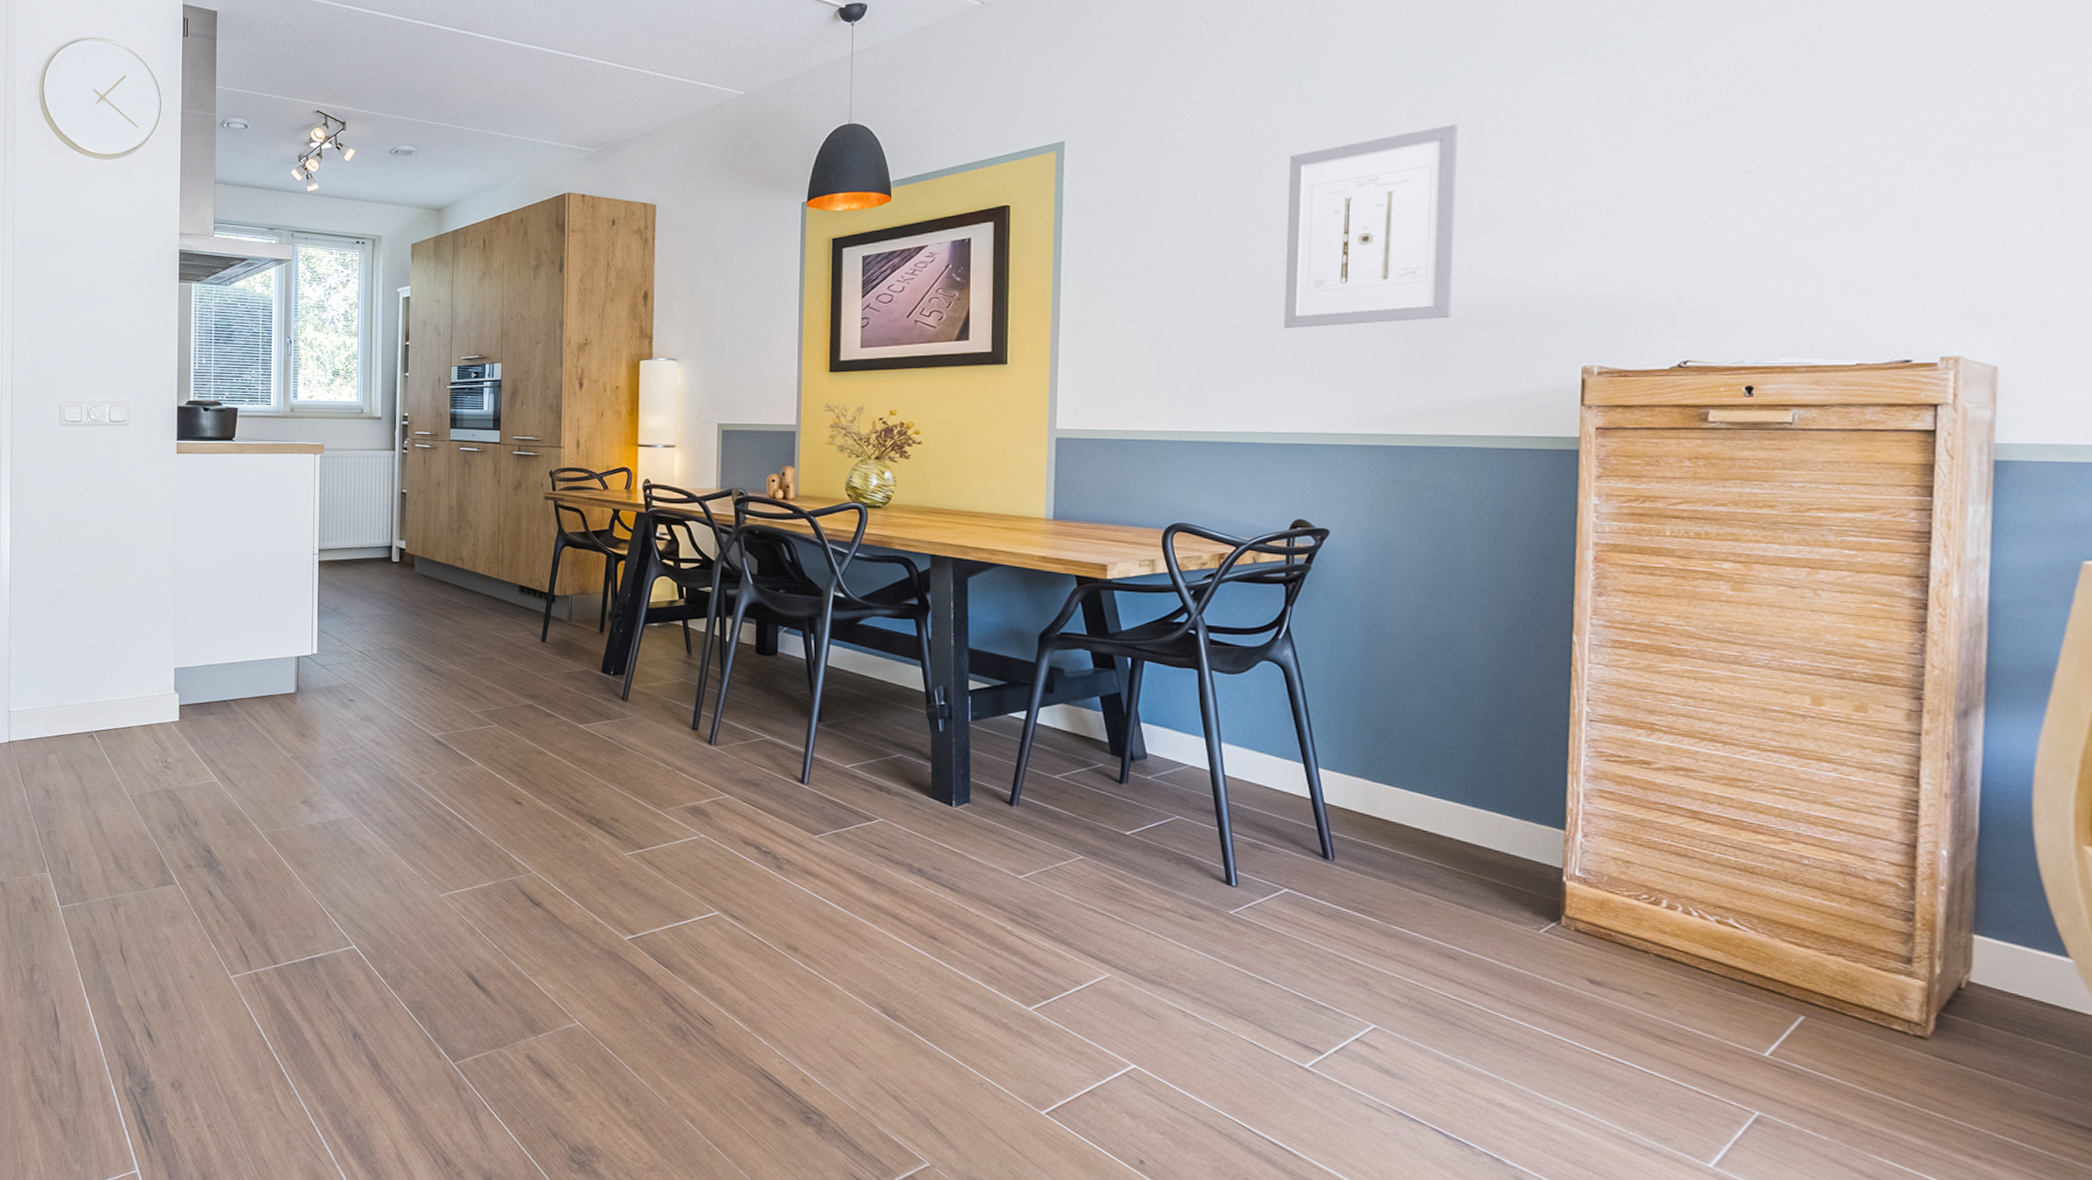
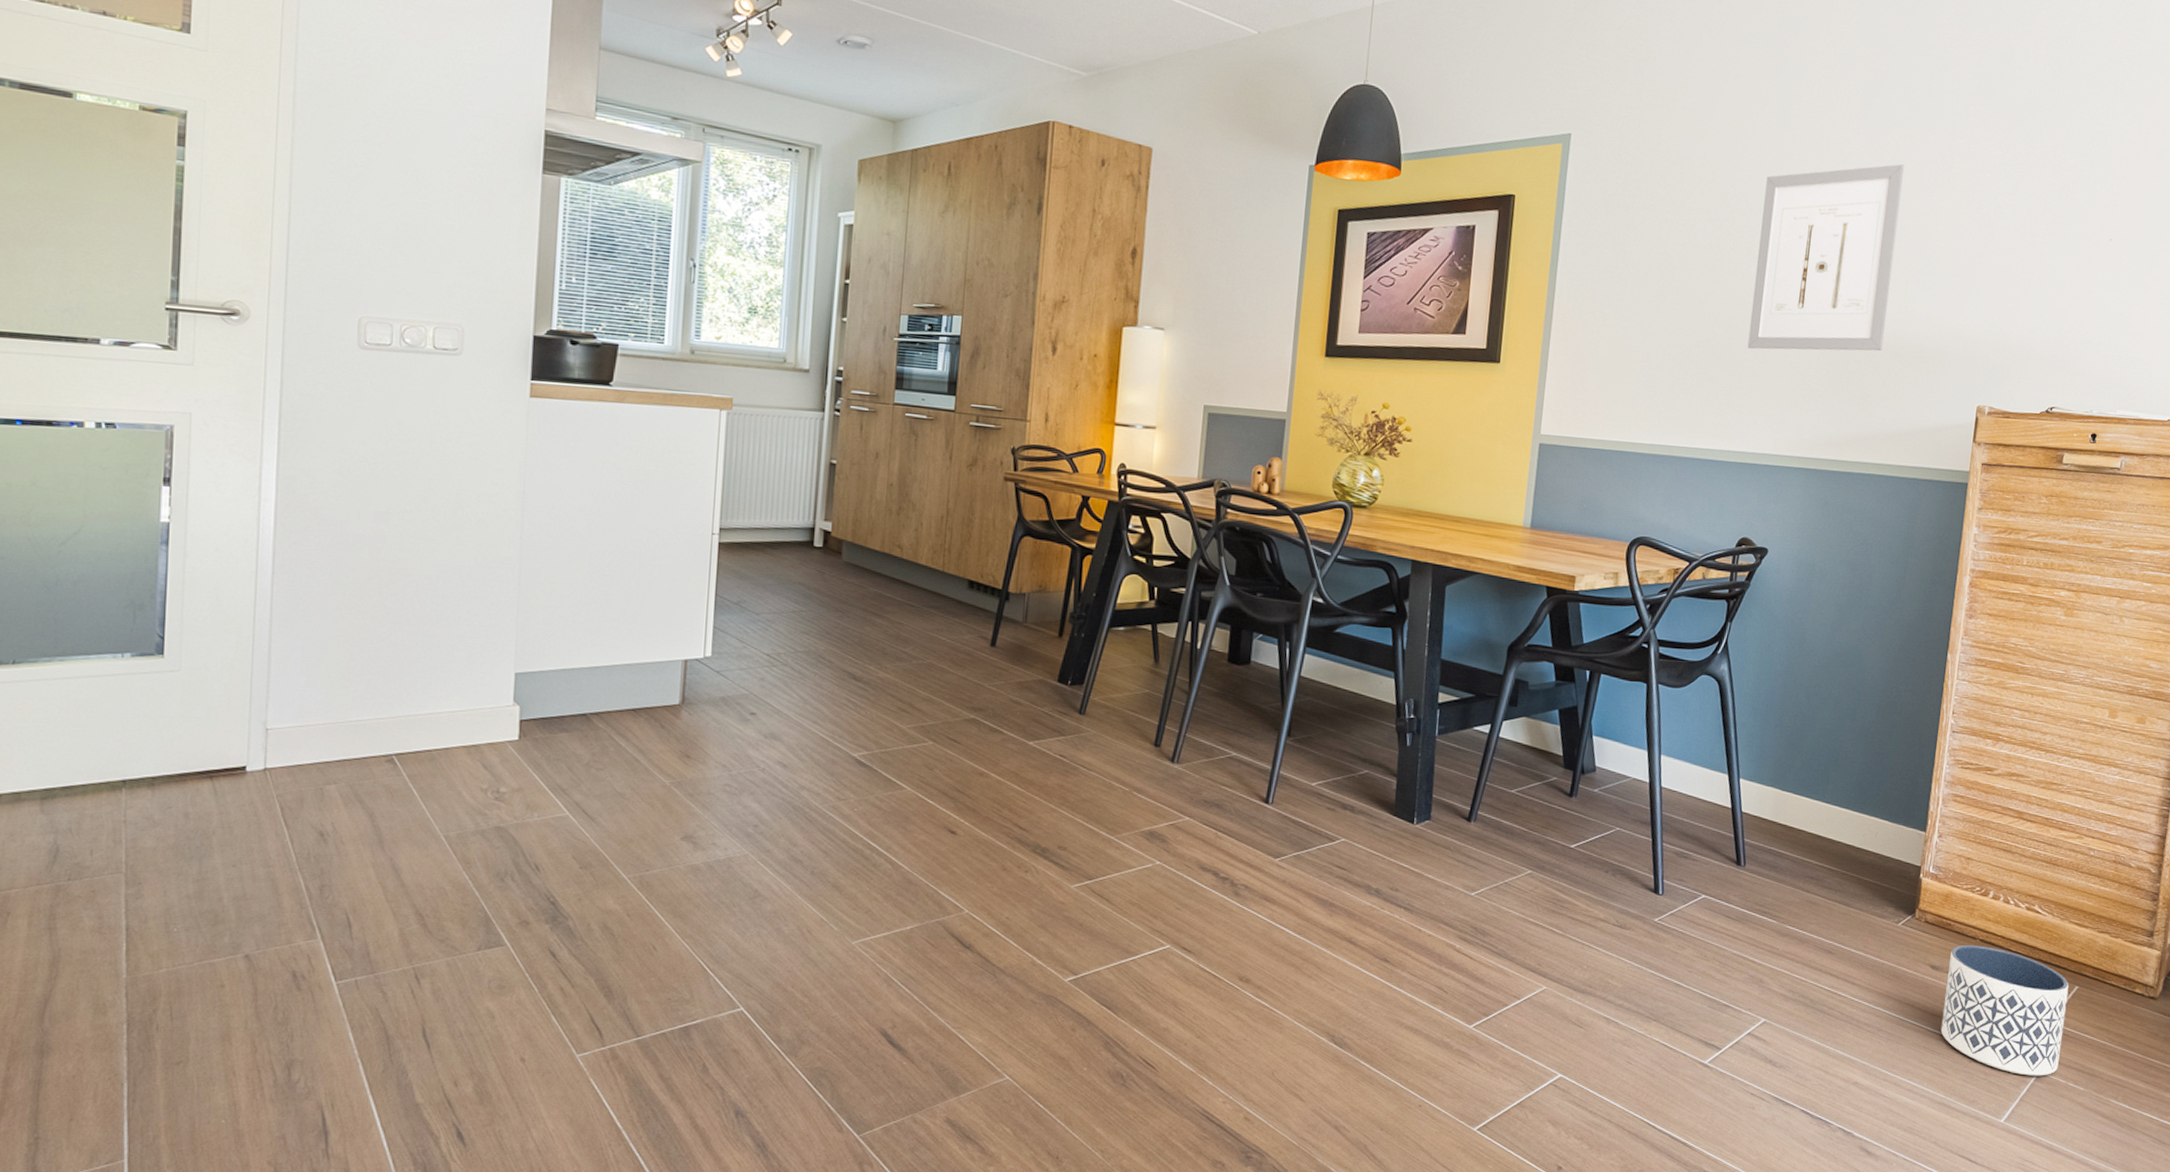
planter: none [1611,959,1791,1118] -> present [1940,944,2069,1076]

